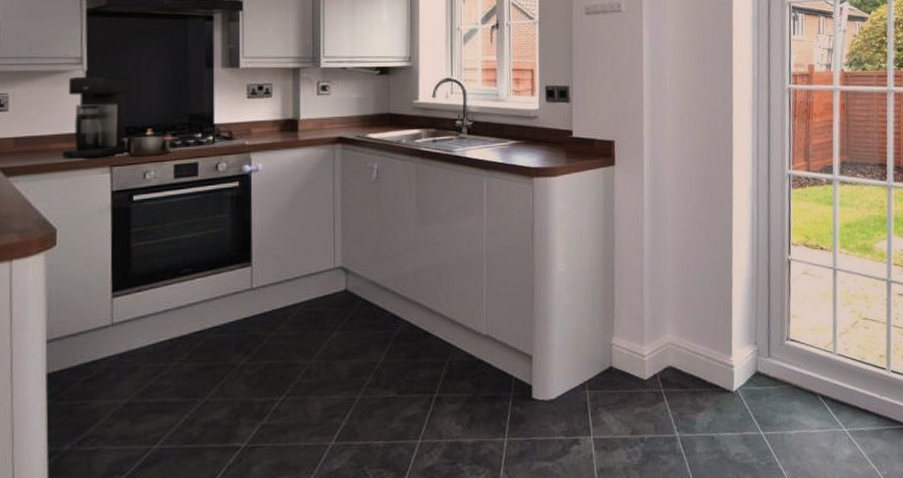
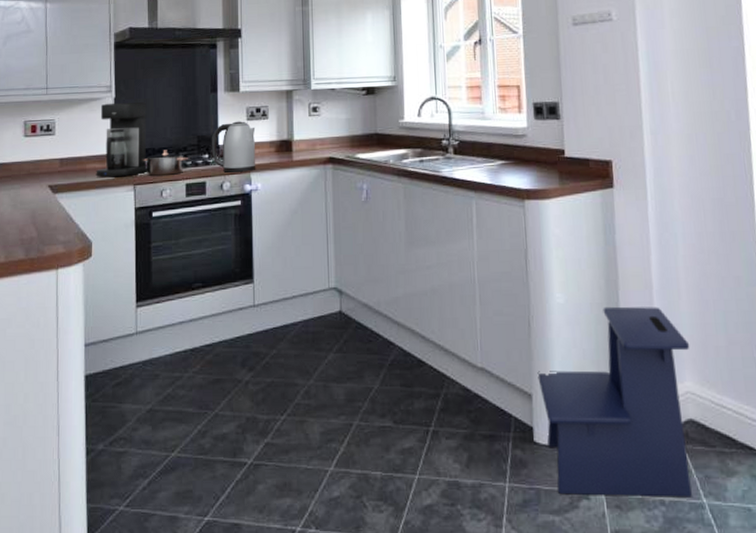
kettle: none [205,99,257,154] -> present [211,121,256,173]
step stool: none [538,270,673,443] -> present [537,306,692,497]

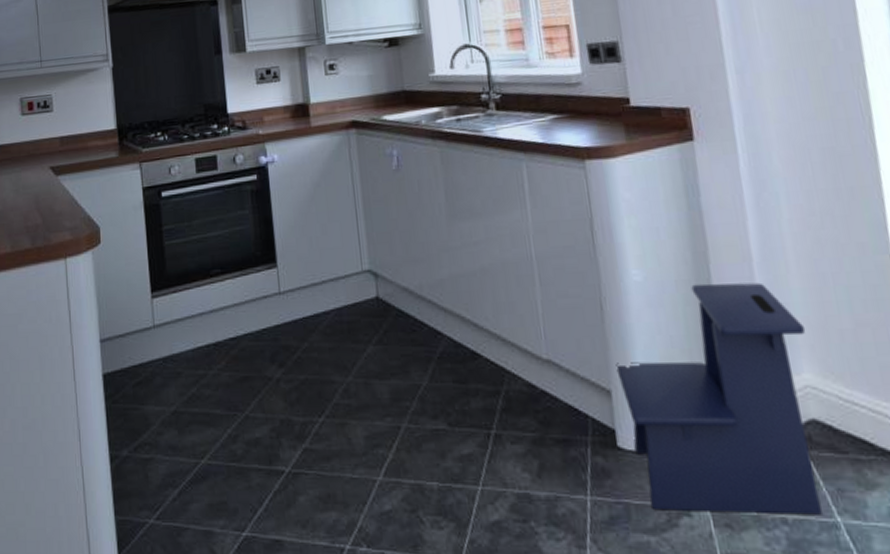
coffee maker: present [96,102,147,178] -> none [98,70,152,156]
cooking pot: present [141,150,189,176] -> none [145,122,197,152]
kettle: present [211,121,256,173] -> none [219,85,271,145]

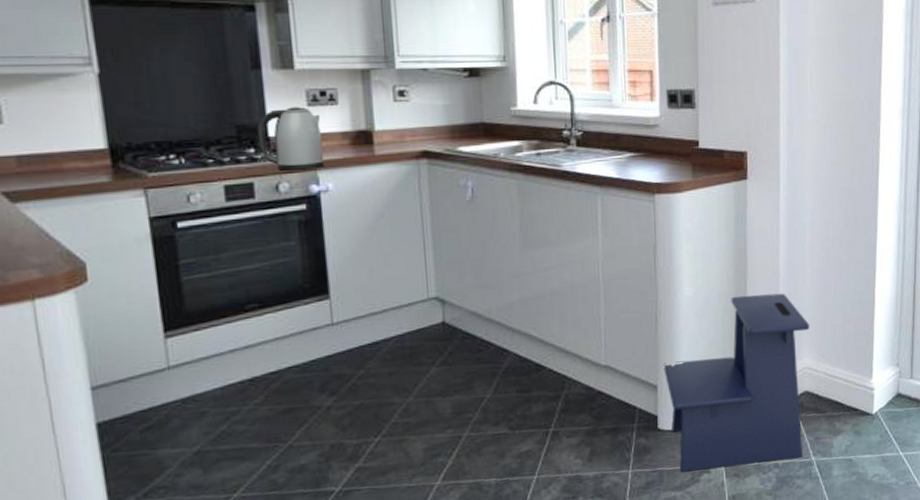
kettle: none [219,85,271,145] -> present [256,107,325,172]

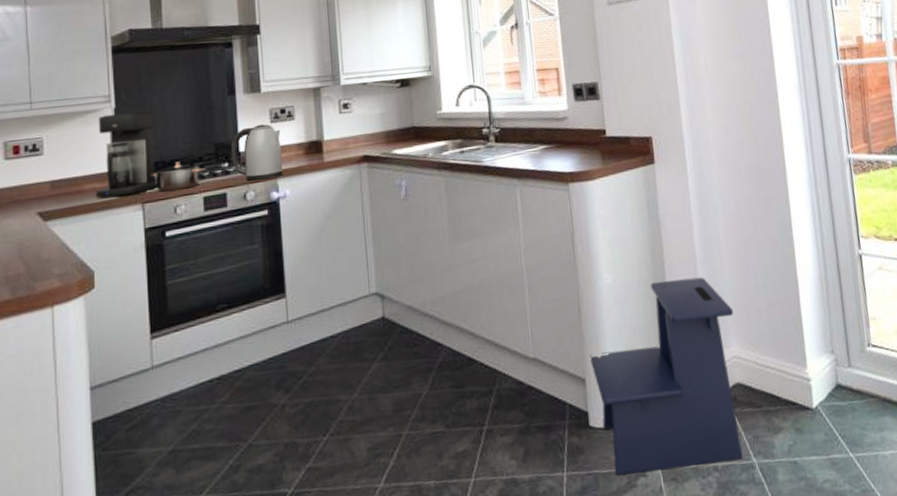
coffee maker: none [77,80,163,181] -> present [95,111,157,199]
cooking pot: none [152,143,226,177] -> present [149,161,206,192]

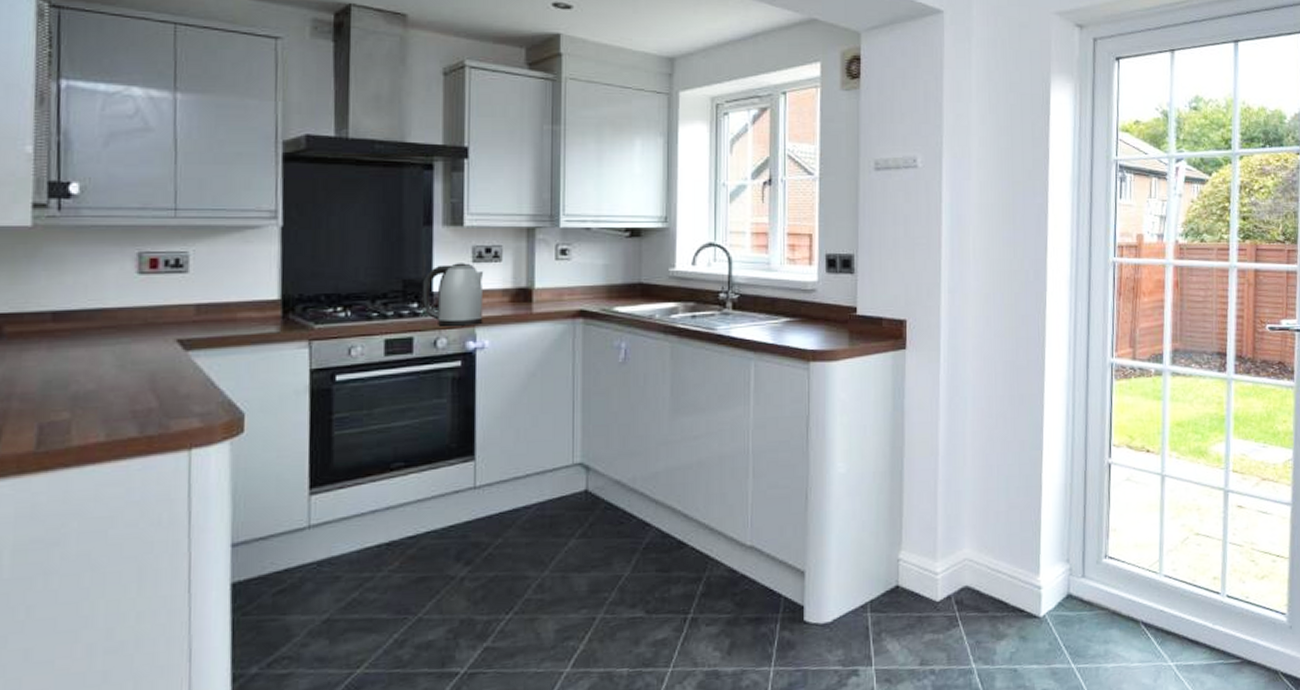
coffee maker: present [95,111,157,199] -> none [251,233,329,331]
cooking pot: present [149,161,206,192] -> none [320,296,390,329]
step stool: present [590,277,743,476] -> none [812,473,971,674]

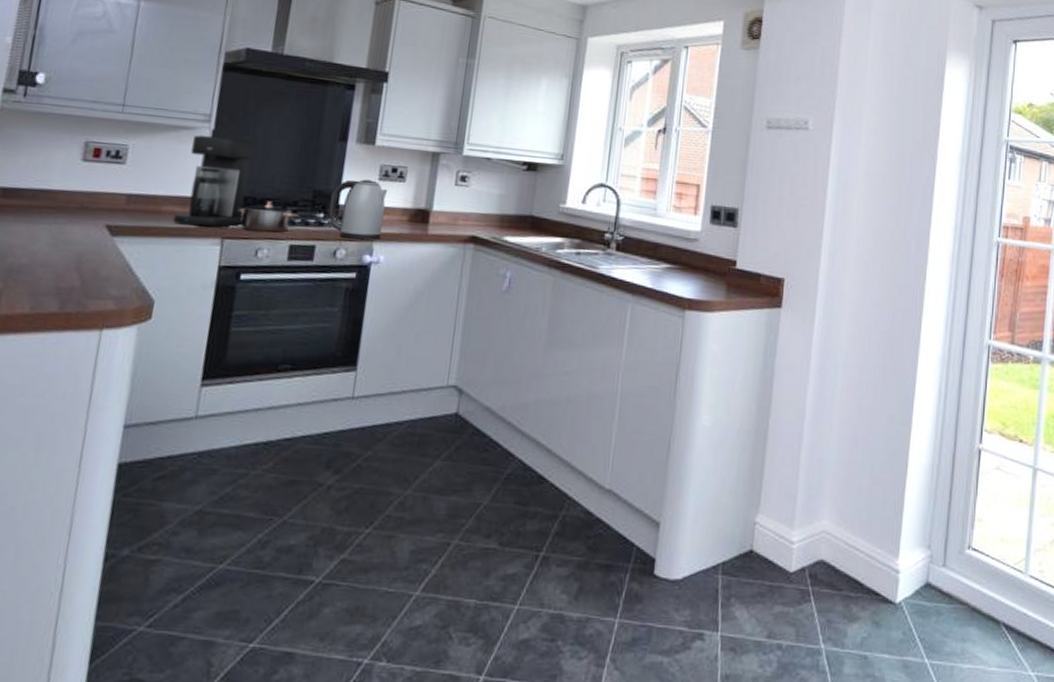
coffee maker: none [251,233,329,331] -> present [173,134,254,227]
cooking pot: none [320,296,390,329] -> present [236,201,299,233]

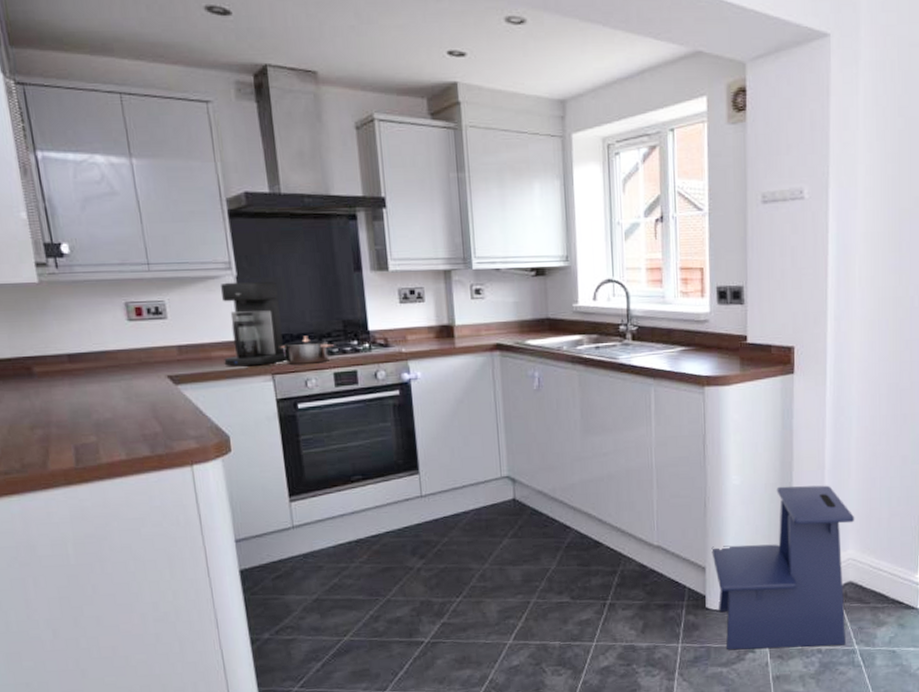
kettle: present [328,179,388,241] -> none [359,304,414,361]
step stool: none [668,434,833,642] -> present [711,485,855,650]

